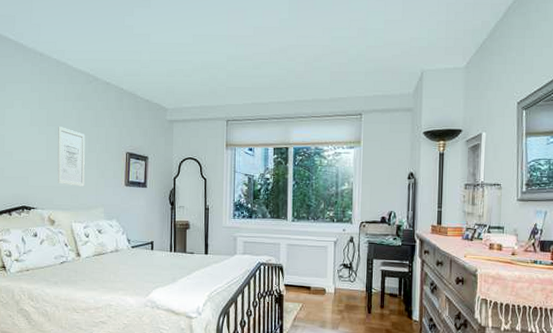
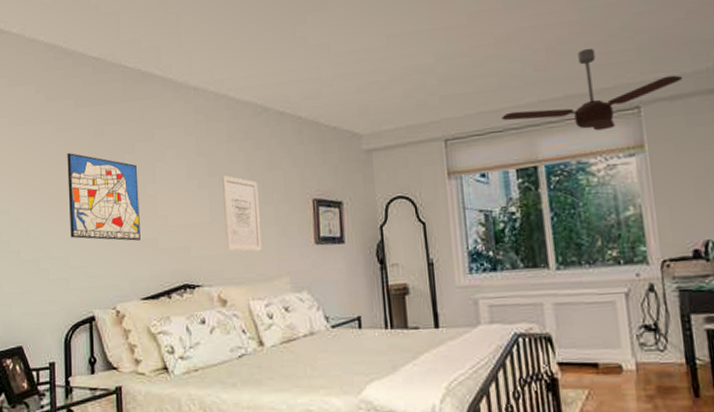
ceiling fan: none [268,67,393,128] -> present [501,48,683,131]

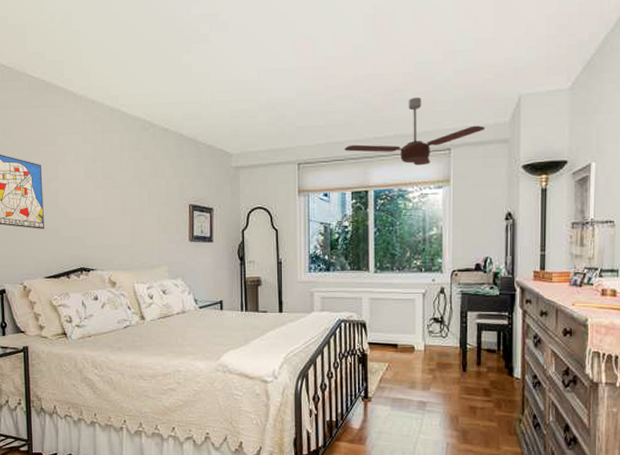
wall art: present [222,175,262,252] -> none [115,179,146,244]

